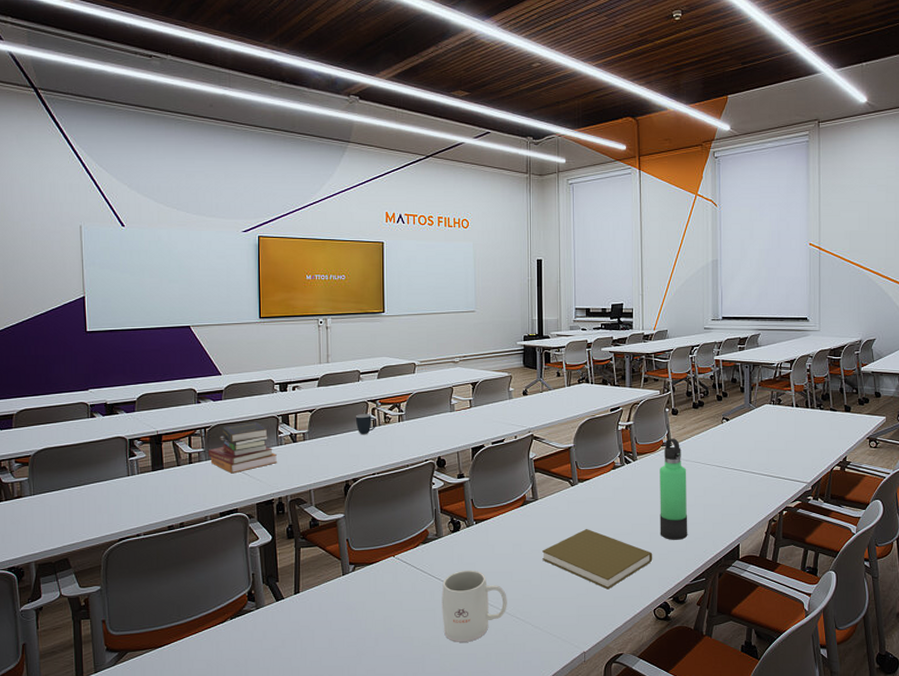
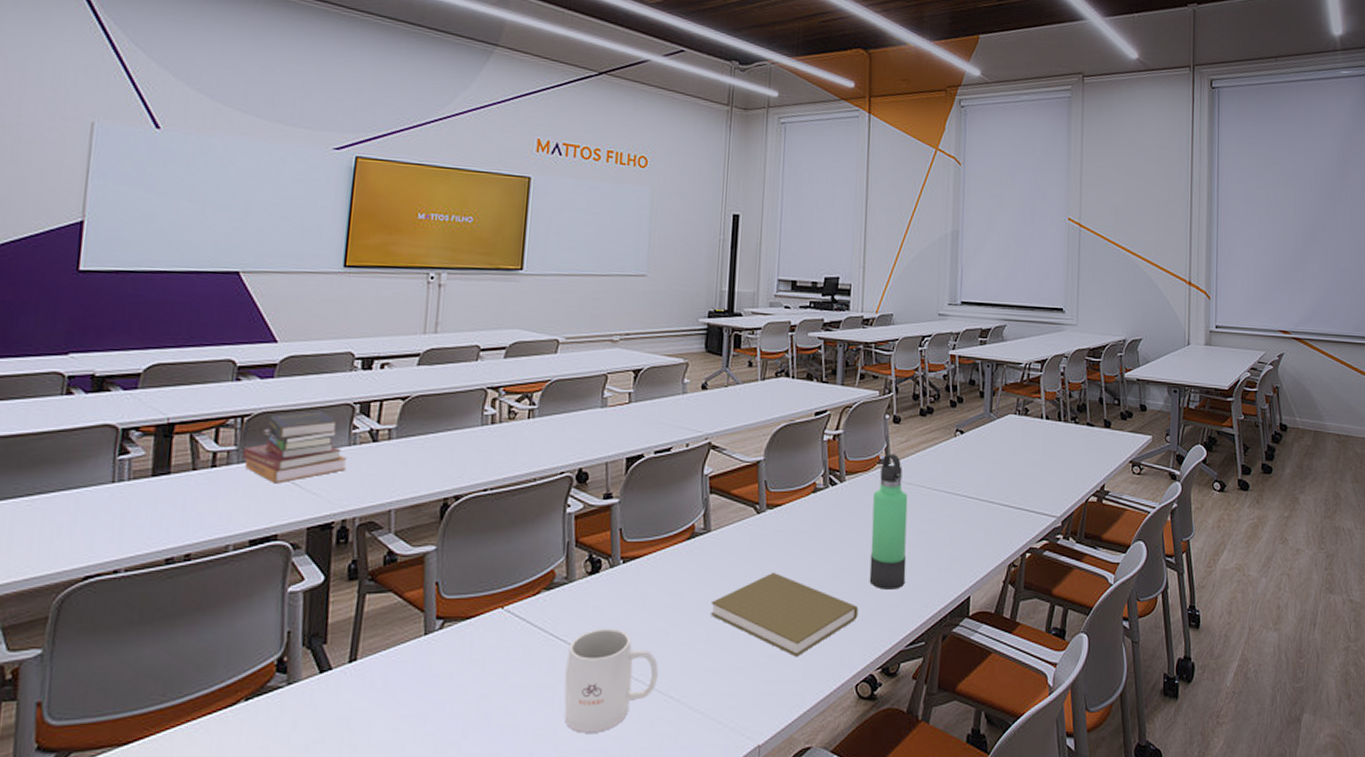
mug: present [355,413,377,435] -> none [466,404,498,435]

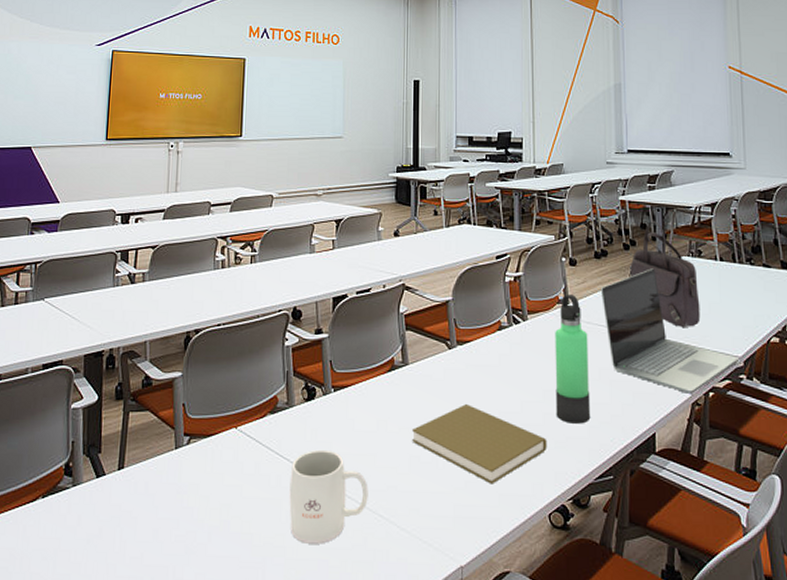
books: present [242,410,347,484] -> none [36,257,112,318]
laptop: none [923,427,1058,555] -> present [600,268,740,394]
handbag: none [955,377,1023,489] -> present [630,221,701,328]

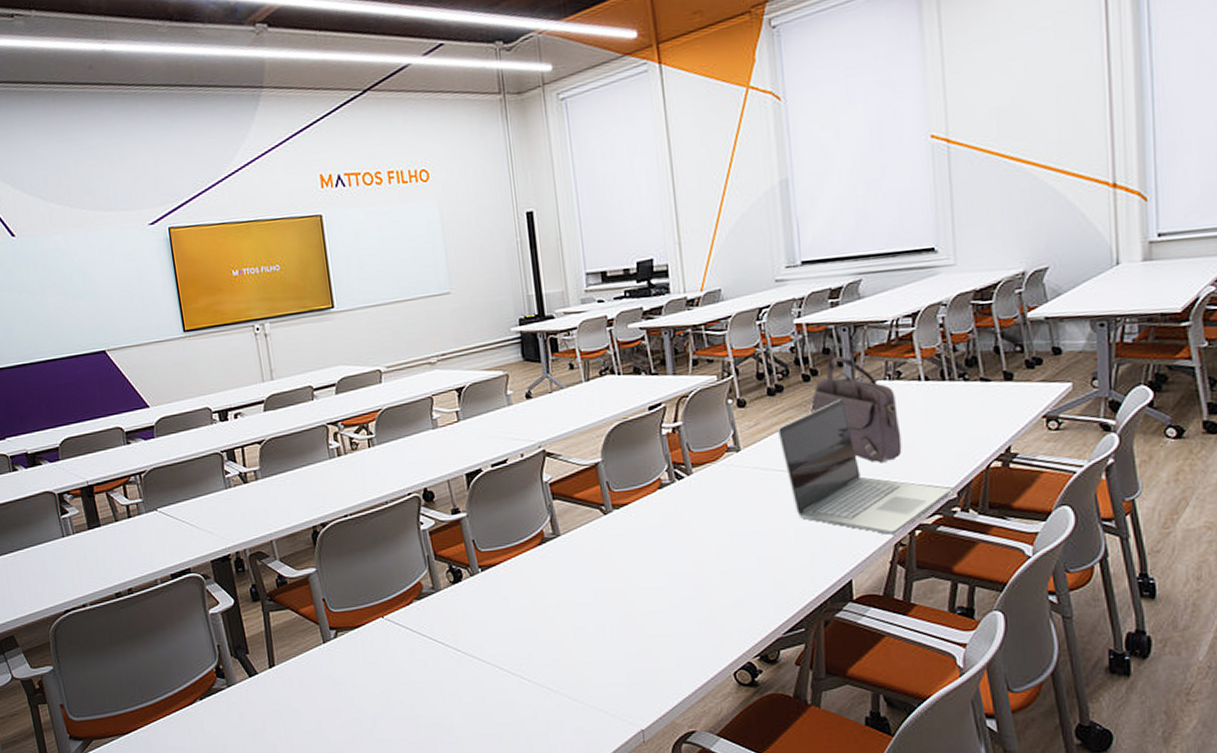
mug: present [289,449,368,544] -> none [447,630,534,721]
book: present [412,404,547,484] -> none [573,570,727,649]
thermos bottle: present [555,294,591,424] -> none [726,440,775,579]

